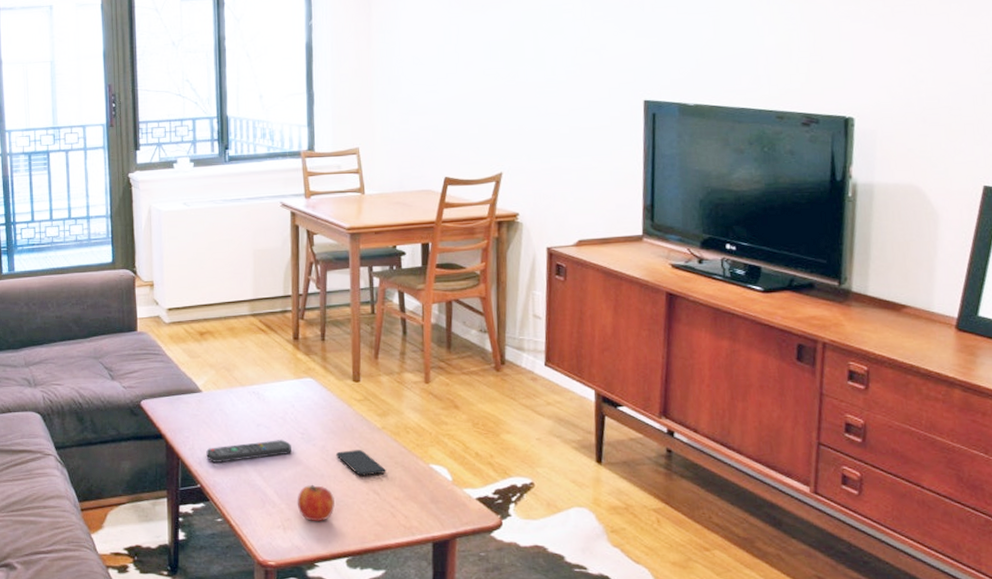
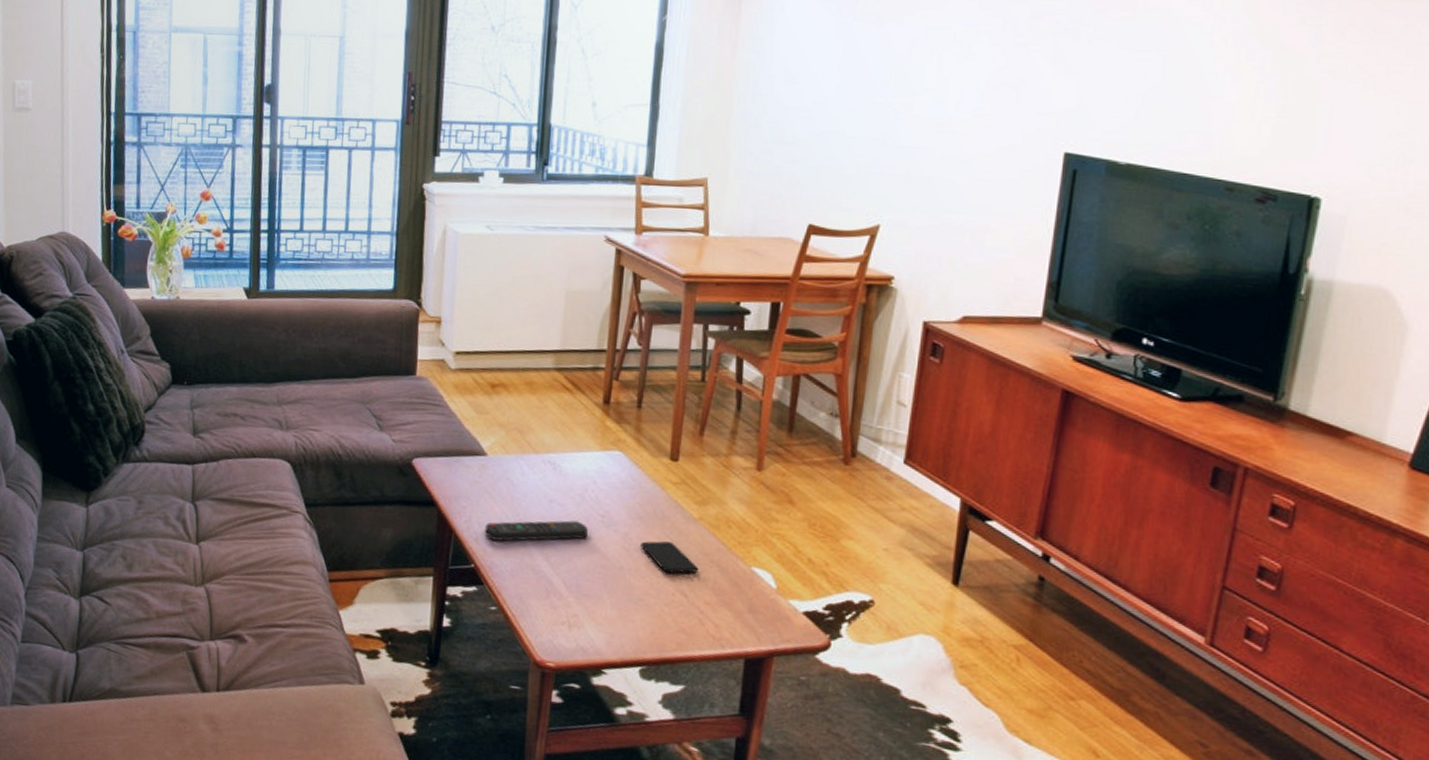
fruit: present [297,484,335,521] -> none [587,577,633,622]

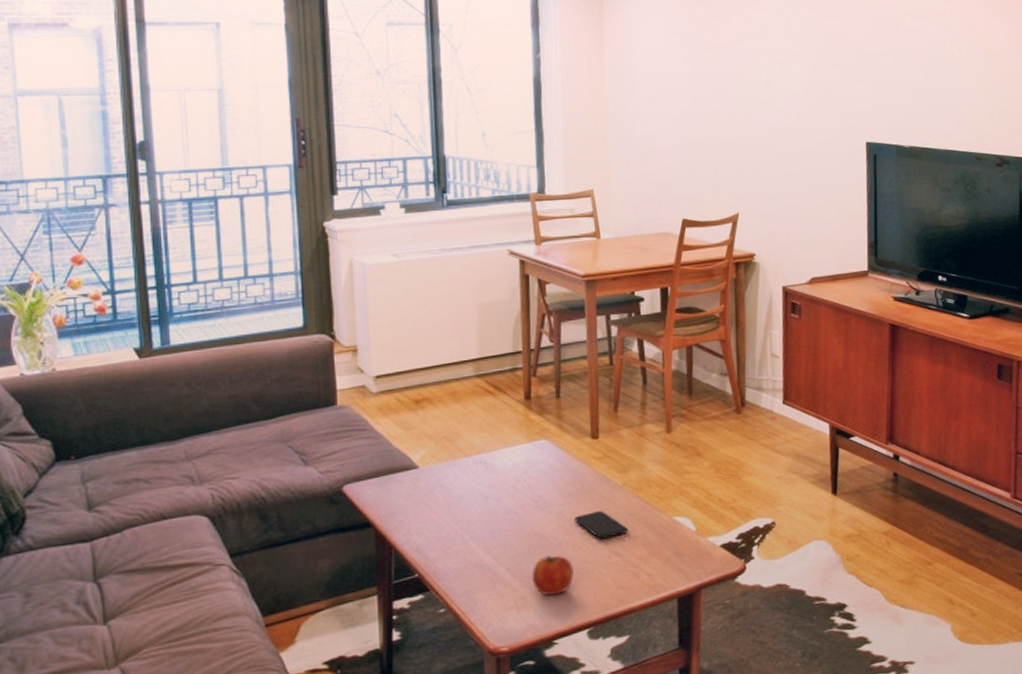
remote control: present [485,520,588,541] -> none [425,510,525,547]
fruit: none [587,577,633,622] -> present [531,555,574,596]

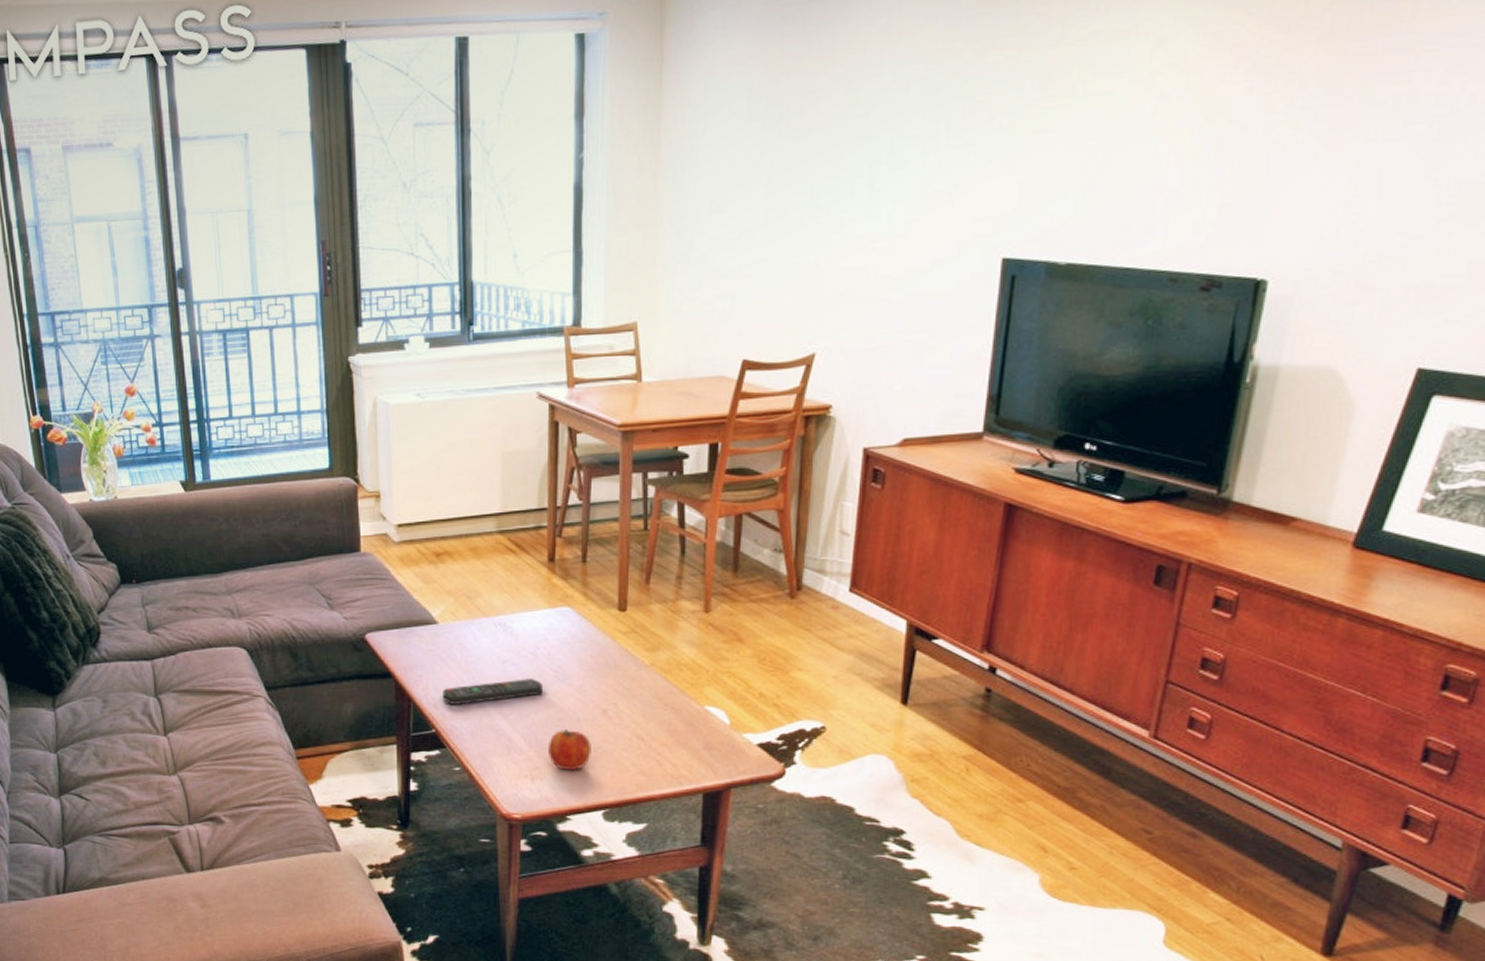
remote control: none [425,510,525,547] -> present [442,679,543,705]
smartphone: present [574,511,628,539] -> none [595,690,653,719]

